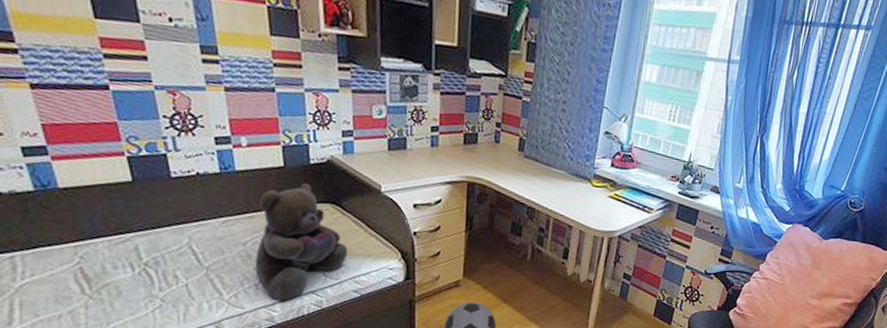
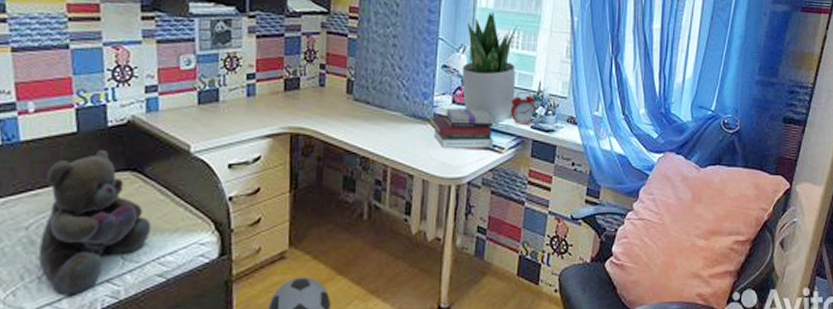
books: none [590,170,646,210] -> present [430,108,494,150]
planter: none [621,85,676,187] -> present [461,11,518,124]
alarm clock: none [661,160,686,191] -> present [510,90,537,126]

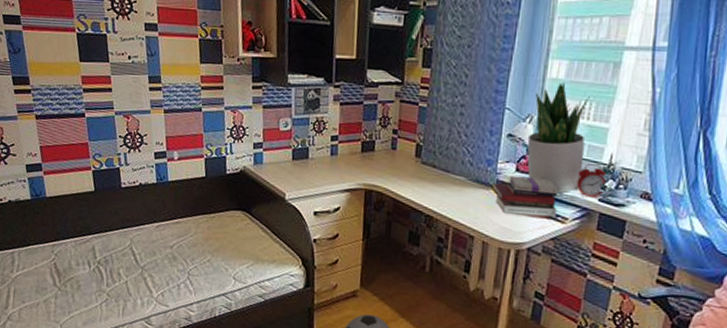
teddy bear: present [38,149,152,297] -> none [178,191,255,303]

